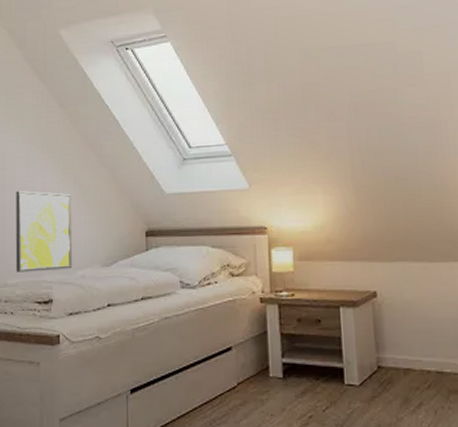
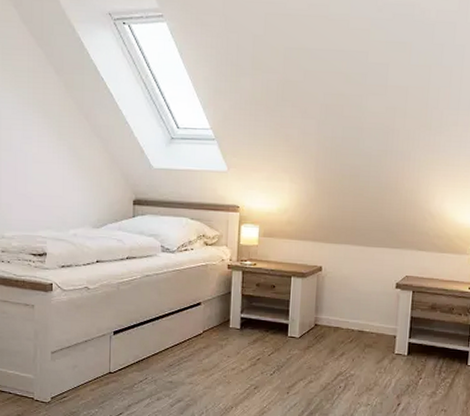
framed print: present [16,191,73,272] -> none [12,152,66,228]

